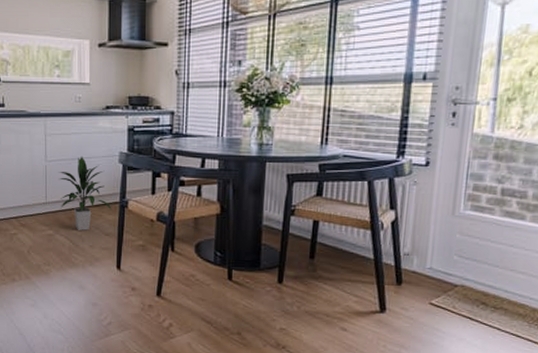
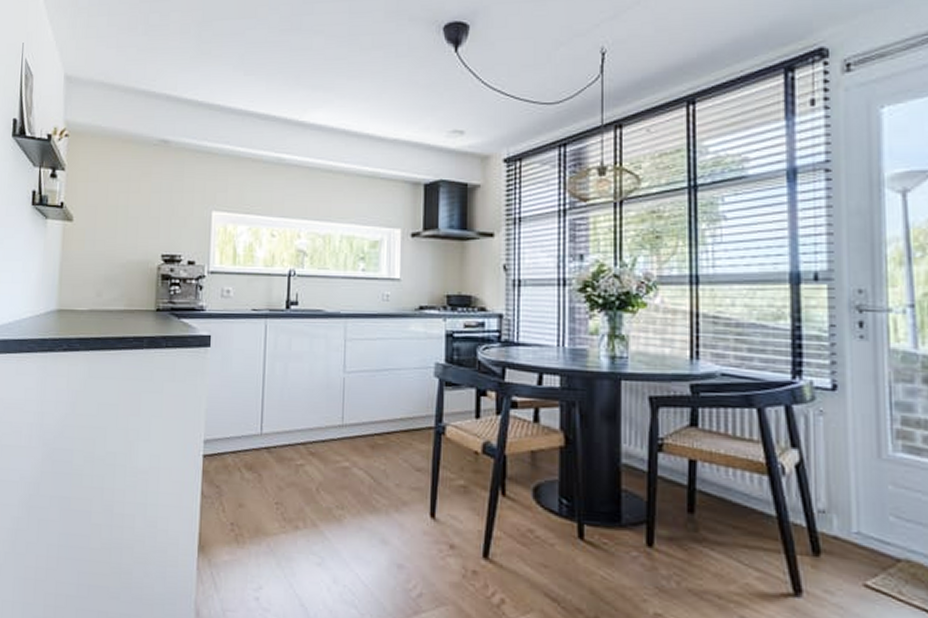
indoor plant: present [58,156,113,231] -> none [358,366,427,464]

